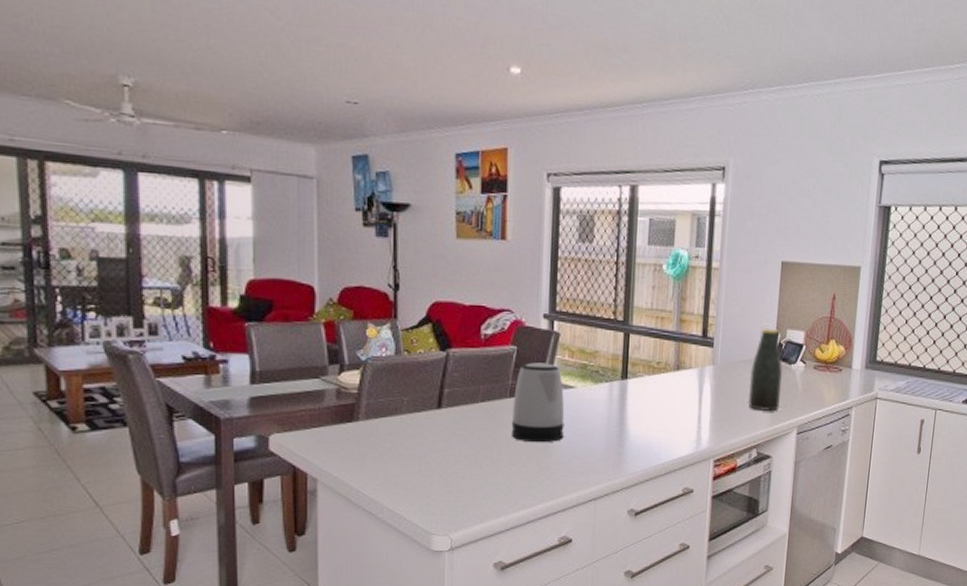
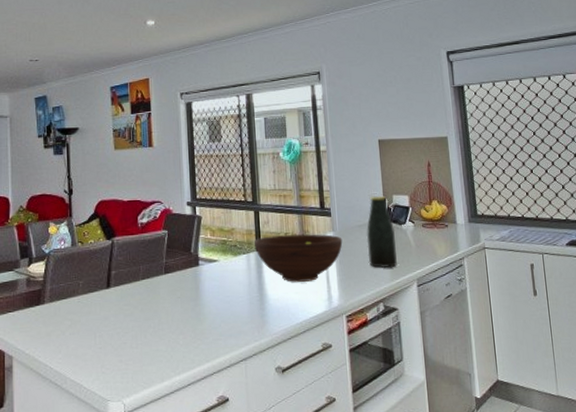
kettle: present [511,362,565,443] -> none [168,242,213,312]
fruit bowl: none [620,364,723,419] -> present [255,234,343,282]

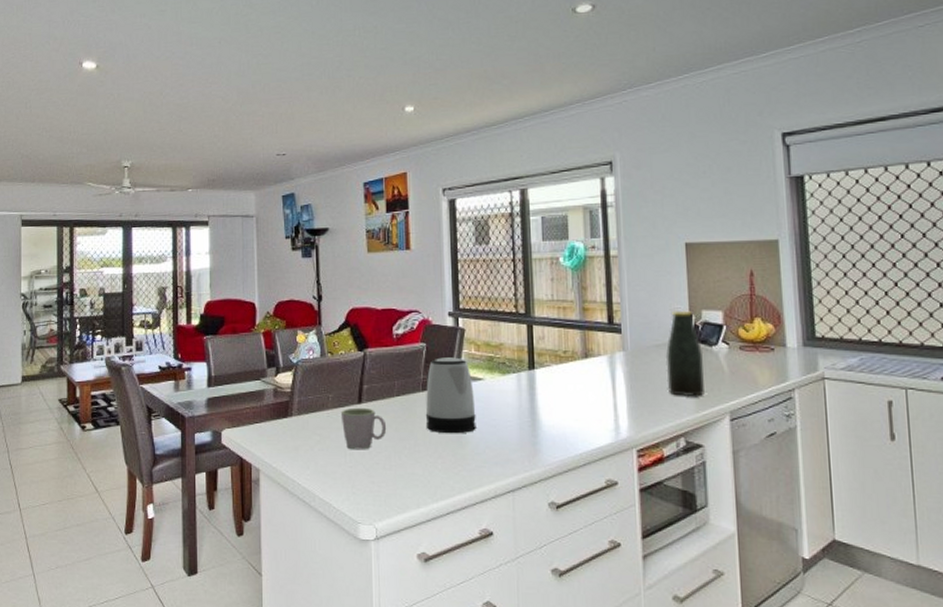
mug: none [90,292,133,332] -> present [340,407,387,450]
kettle: none [168,242,213,312] -> present [425,357,476,434]
fruit bowl: present [255,234,343,282] -> none [527,353,635,408]

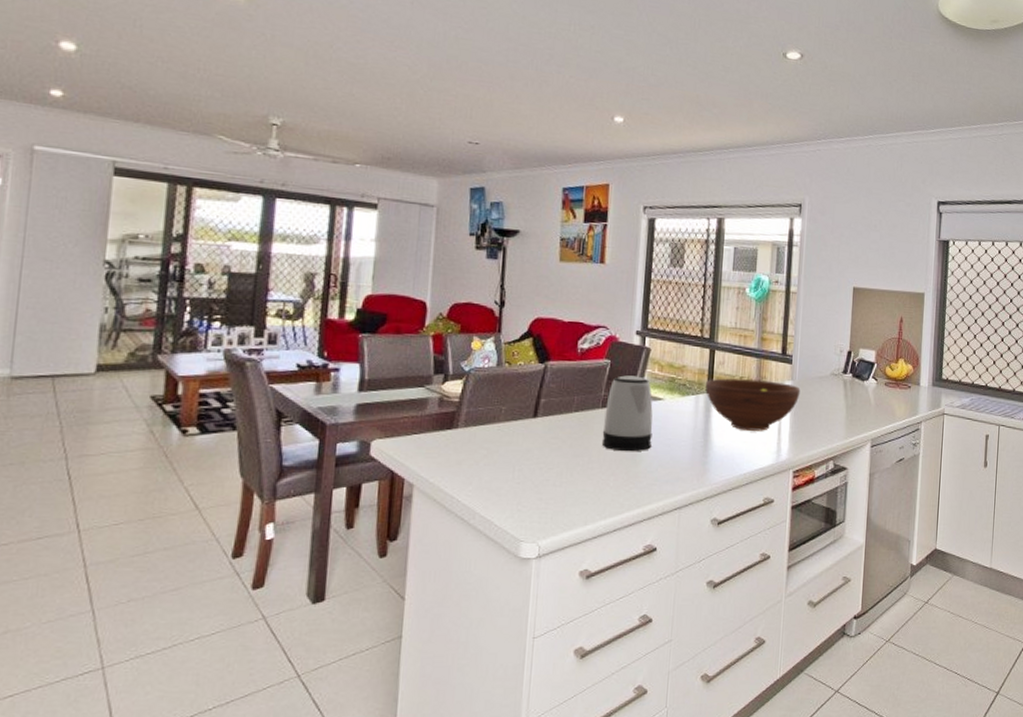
mug: present [340,407,387,450] -> none [513,421,561,466]
fruit bowl: none [527,353,635,408] -> present [706,378,801,431]
bottle: present [665,310,704,397] -> none [824,347,857,426]

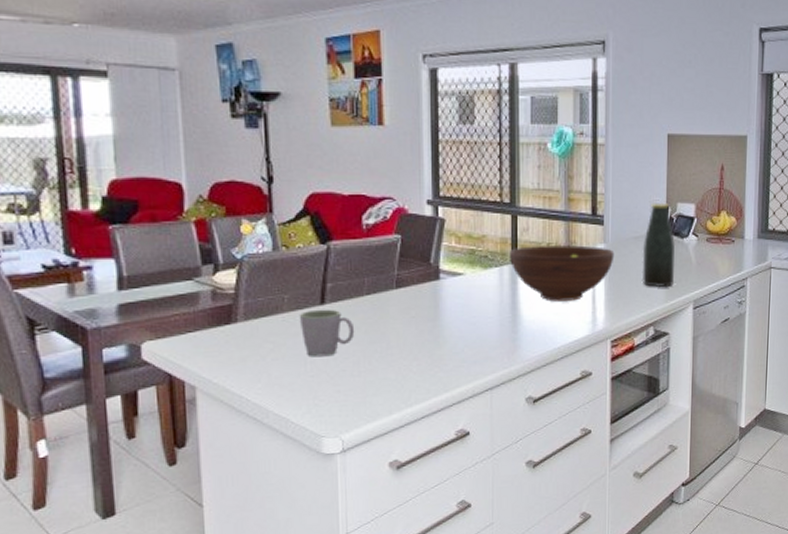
mug: none [513,421,561,466] -> present [299,309,355,357]
kettle: present [601,375,653,452] -> none [399,251,455,334]
bottle: none [824,347,857,426] -> present [641,202,676,288]

